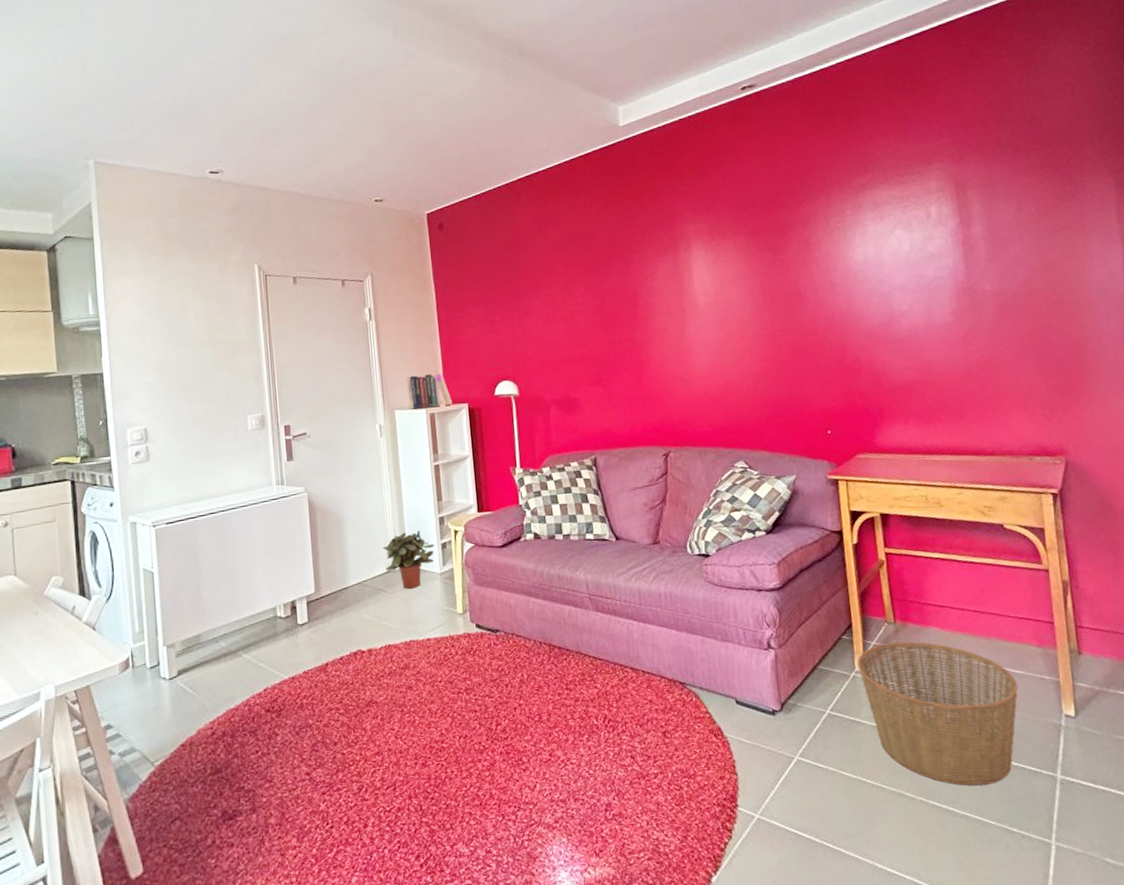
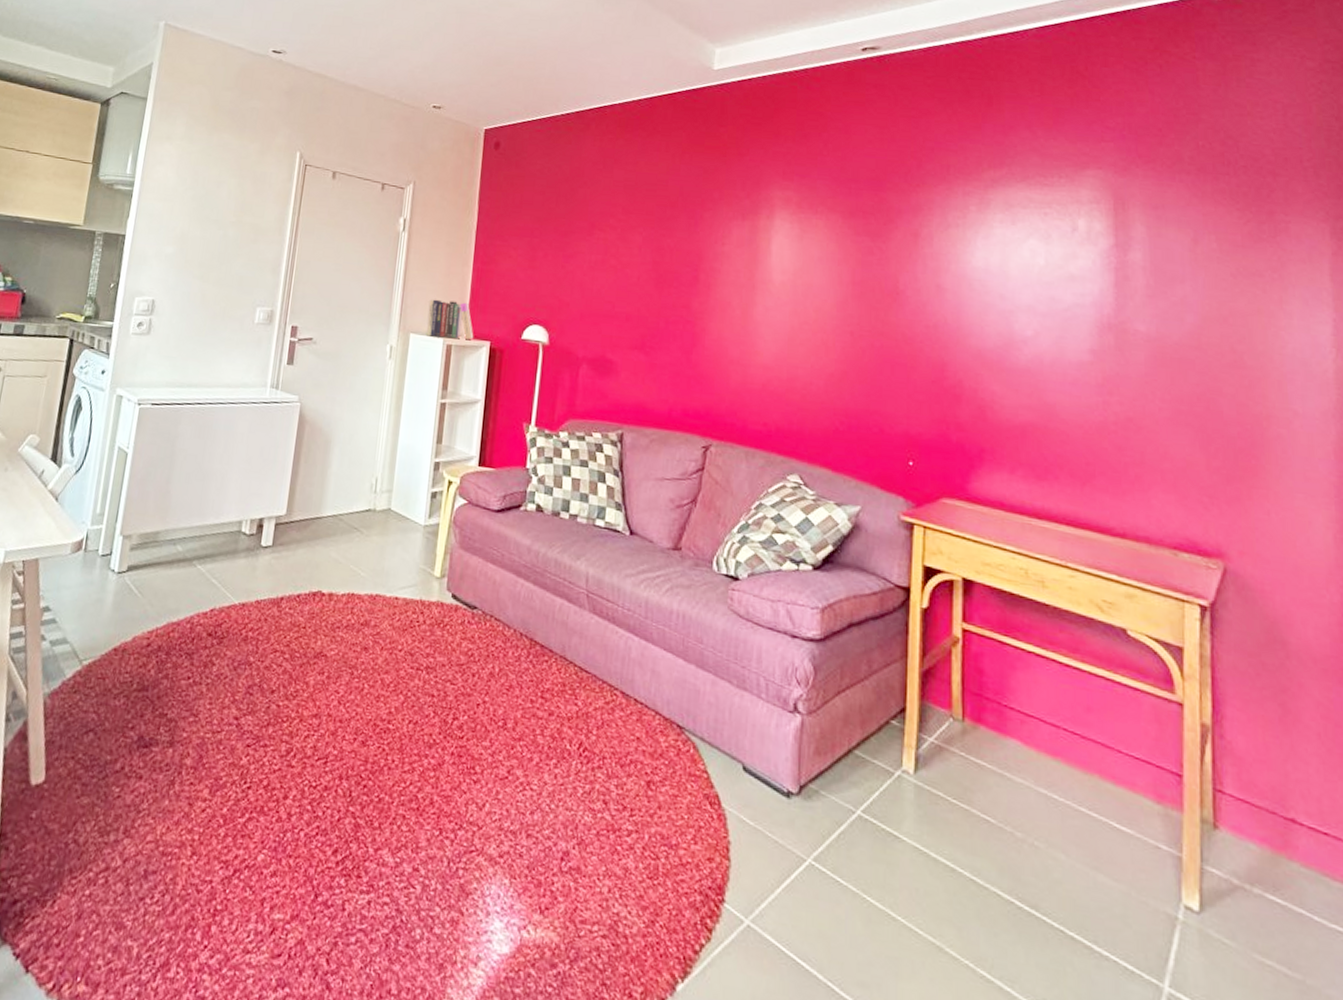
potted plant: present [382,530,435,589] -> none [366,470,424,536]
basket: present [857,641,1019,786] -> none [906,743,1122,972]

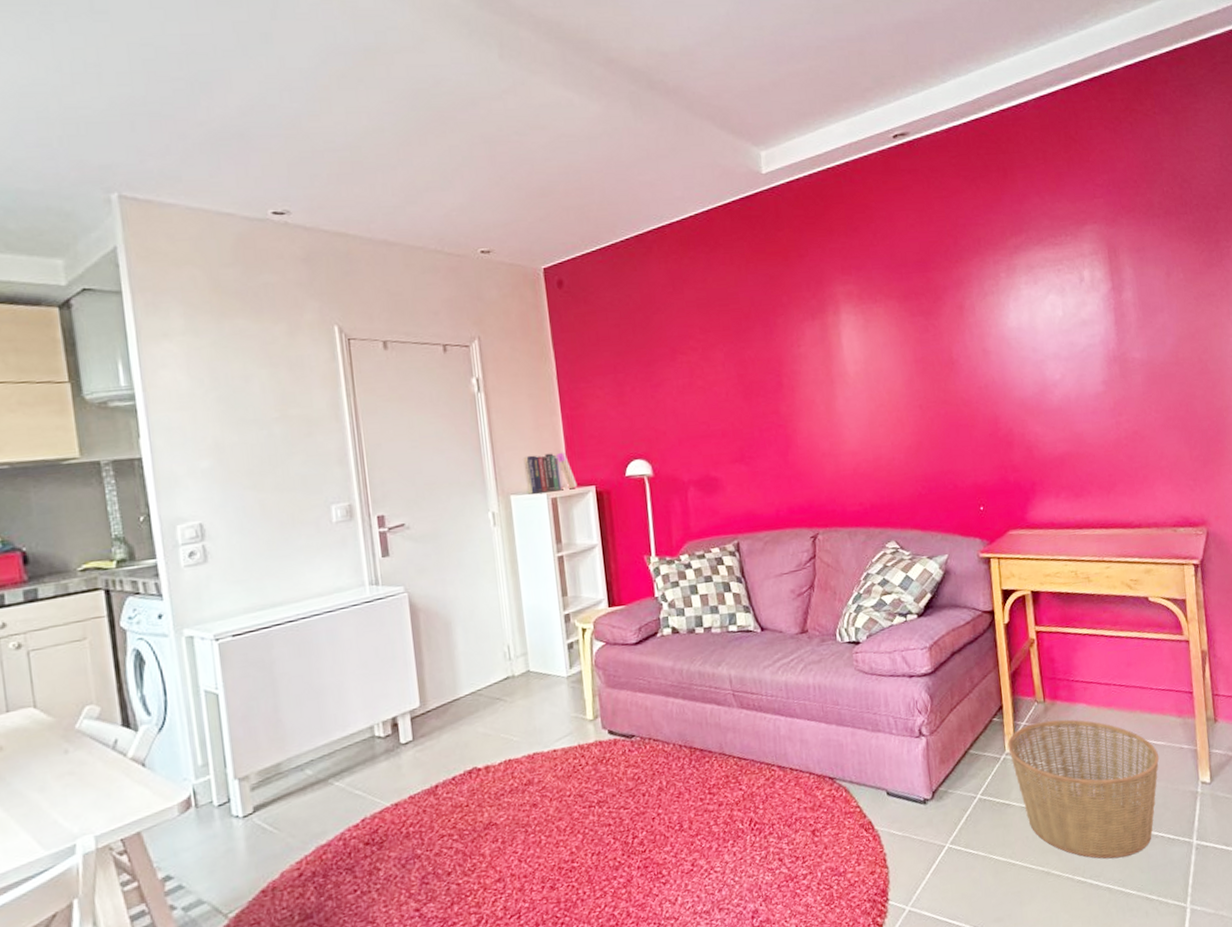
basket: none [906,743,1122,972] -> present [1007,719,1160,859]

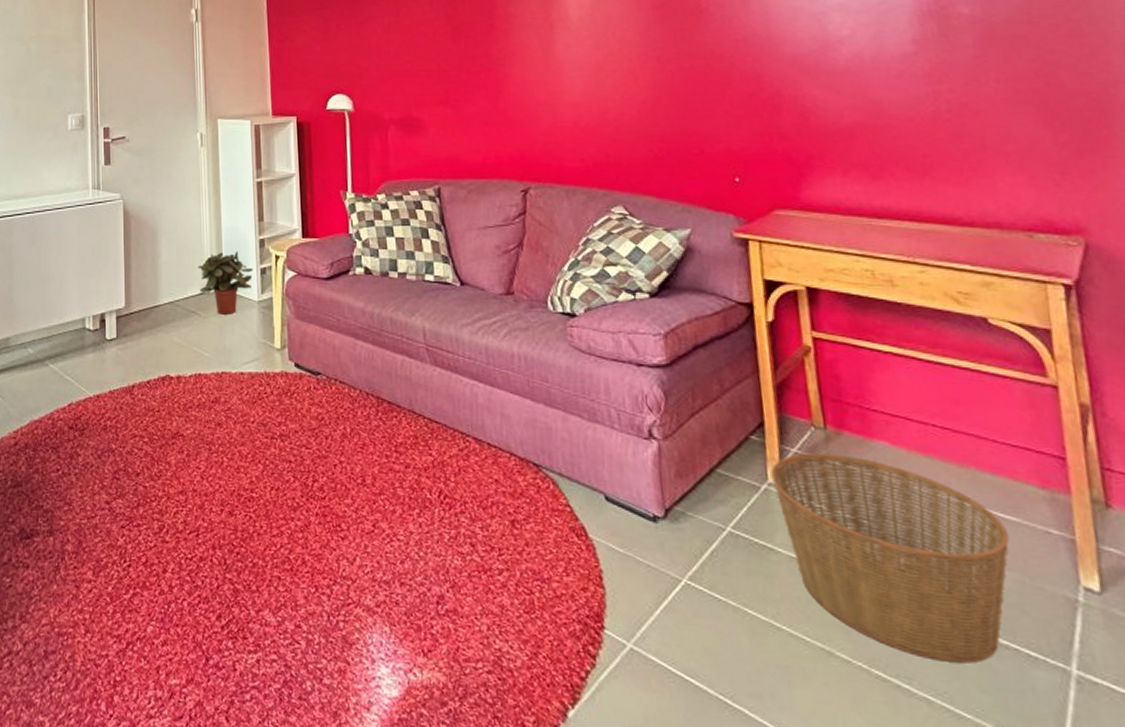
potted plant: none [499,630,560,697] -> present [197,252,254,315]
books: present [523,452,578,494] -> none [231,82,280,120]

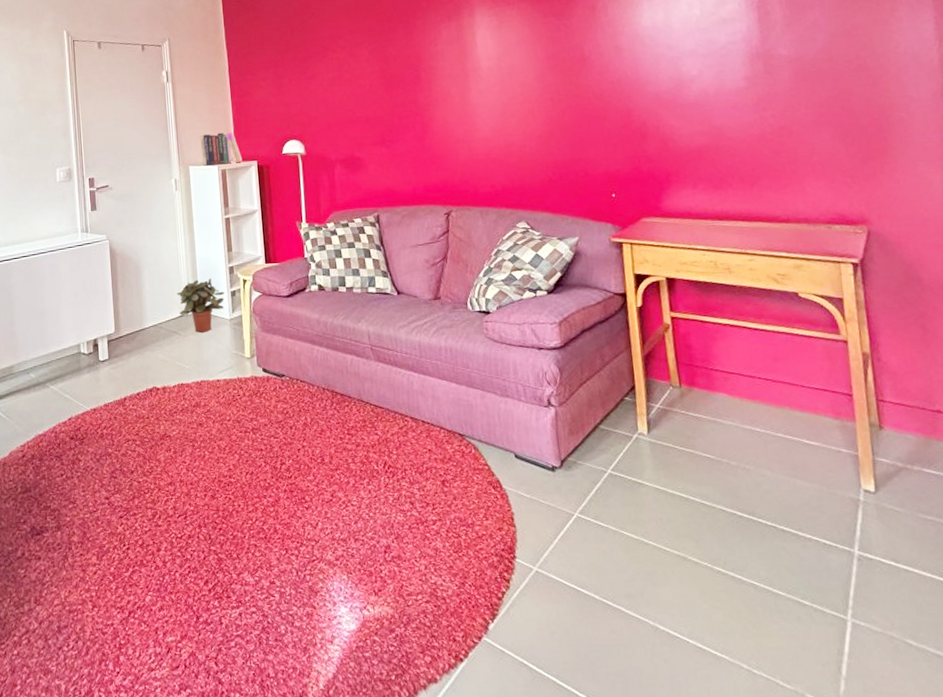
books: none [231,82,280,120] -> present [200,132,243,166]
basket: present [770,453,1010,663] -> none [640,406,813,555]

